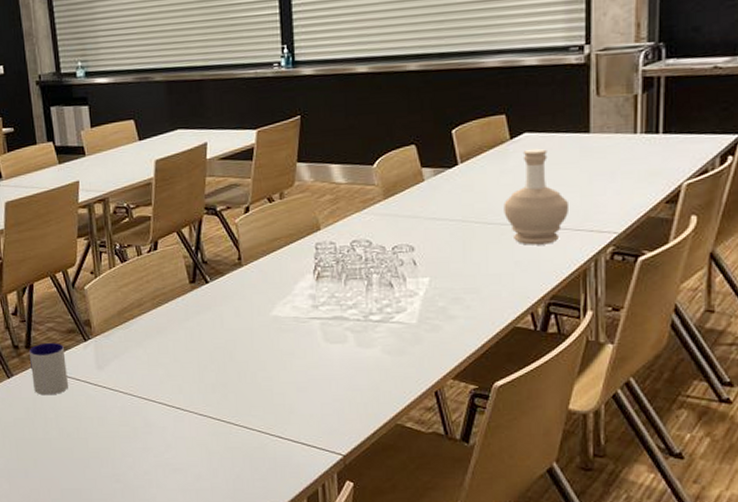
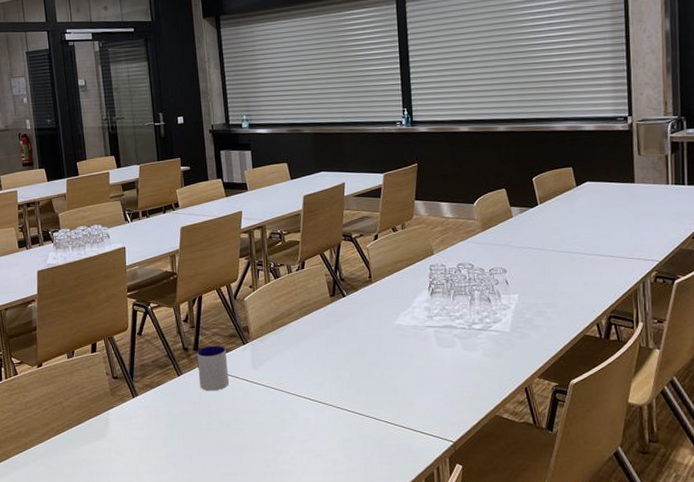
bottle: present [504,148,568,245] -> none [573,194,621,270]

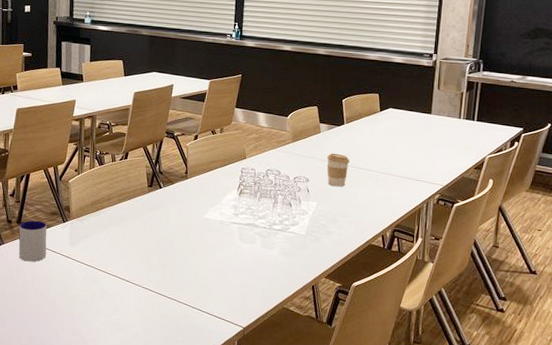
coffee cup: none [523,238,549,275] -> present [327,153,350,187]

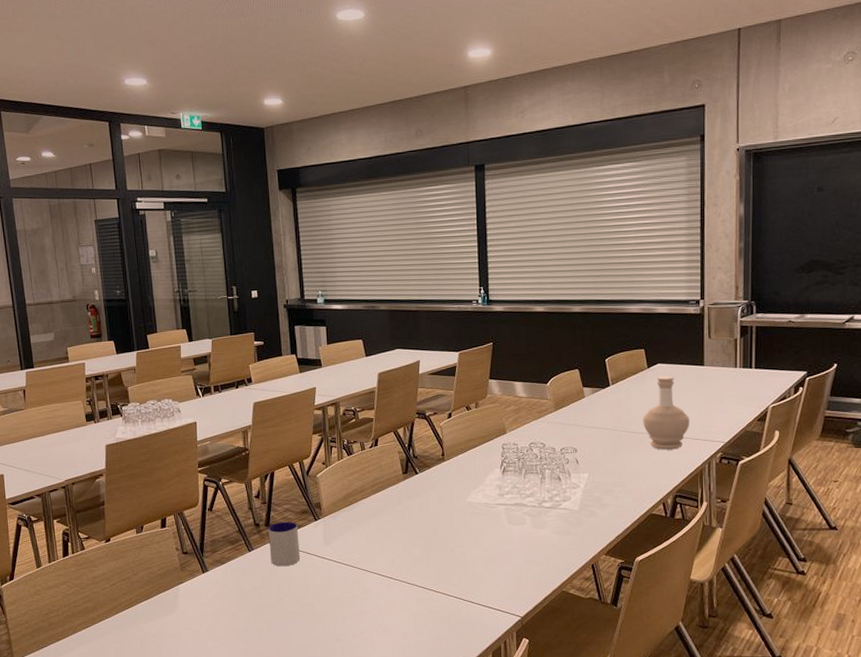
coffee cup: present [327,153,350,187] -> none [595,418,619,455]
bottle: none [371,120,413,188] -> present [643,376,689,450]

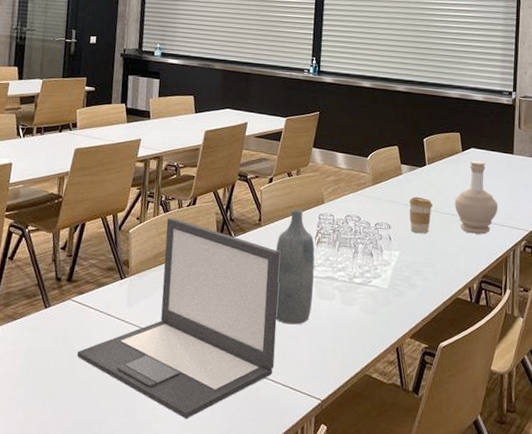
mug: present [268,521,300,567] -> none [67,277,102,328]
laptop: none [284,459,471,641] -> present [76,217,281,419]
bottle: none [462,440,503,550] -> present [275,208,315,325]
coffee cup: none [595,418,619,455] -> present [409,196,433,234]

